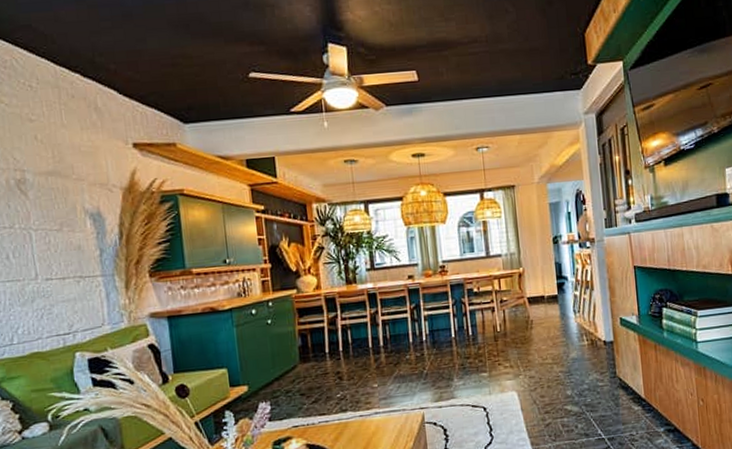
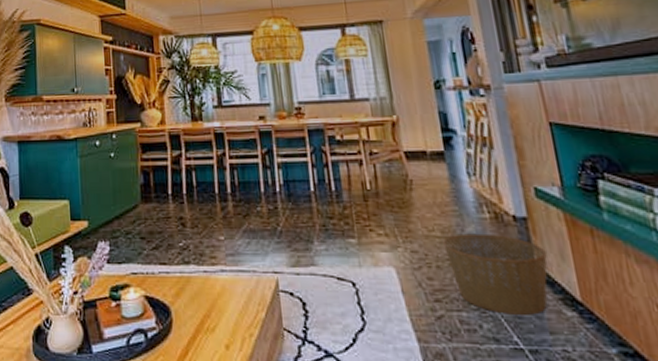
basket: none [553,357,625,416] -> present [443,233,548,315]

